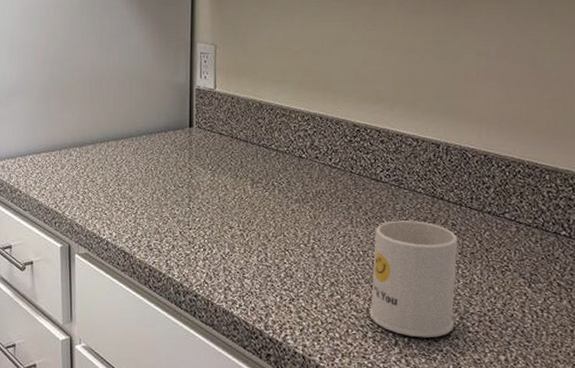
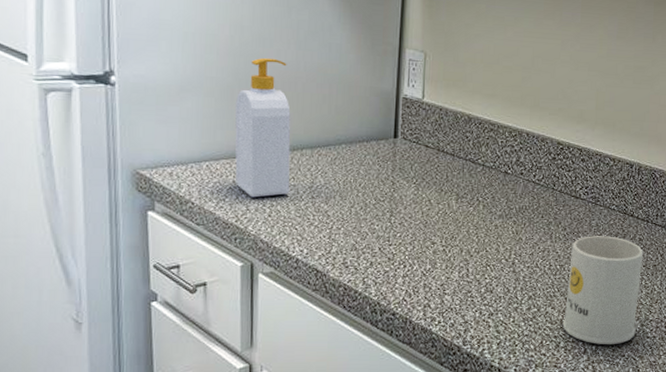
soap bottle: none [52,61,98,186] -> present [235,57,291,198]

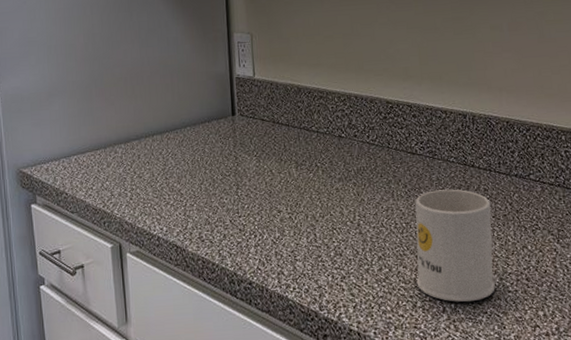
soap bottle: present [235,57,291,198] -> none [94,57,145,184]

